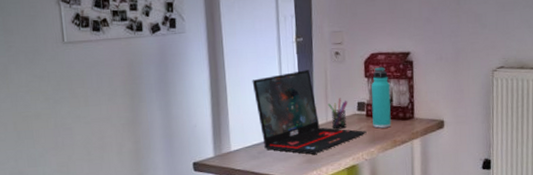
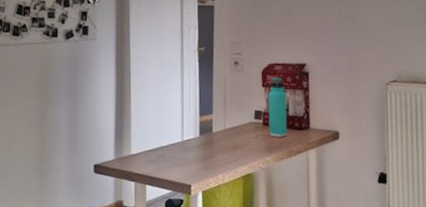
laptop: present [252,70,367,155] -> none [155,78,263,161]
pen holder: present [327,98,347,129] -> none [226,106,245,137]

